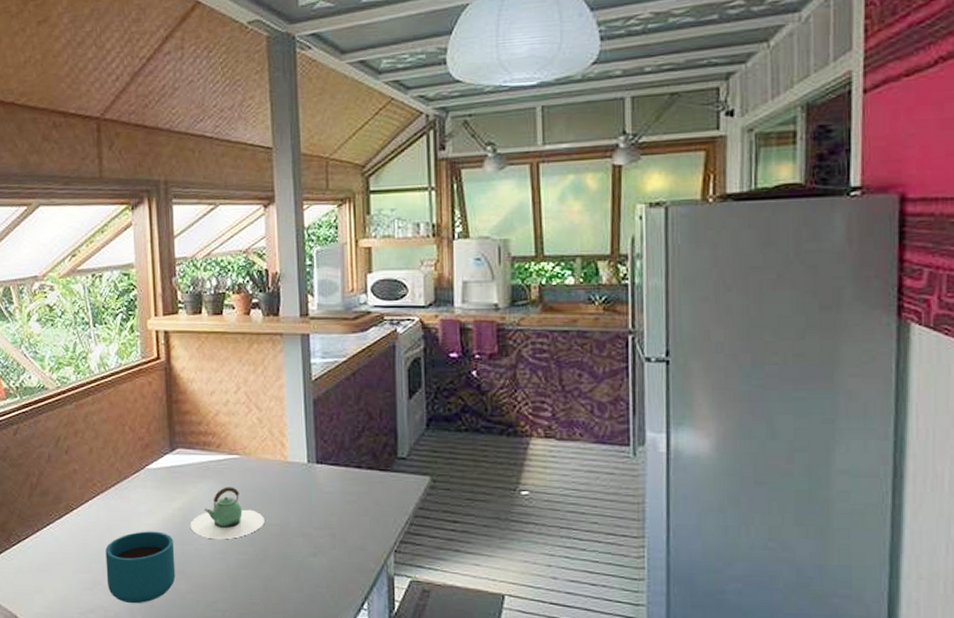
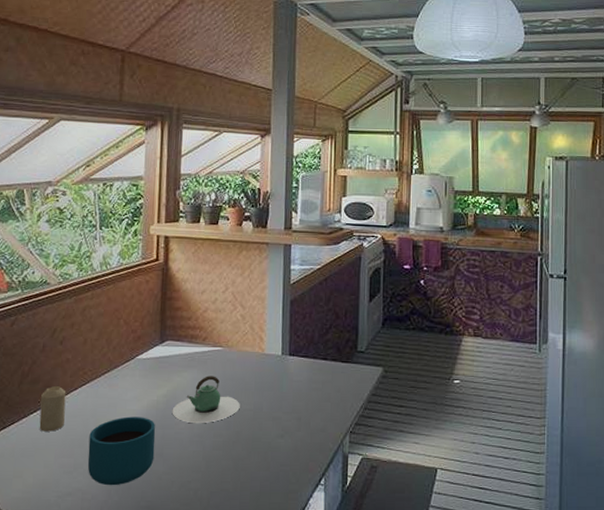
candle: none [51,497,79,546] -> present [39,385,66,432]

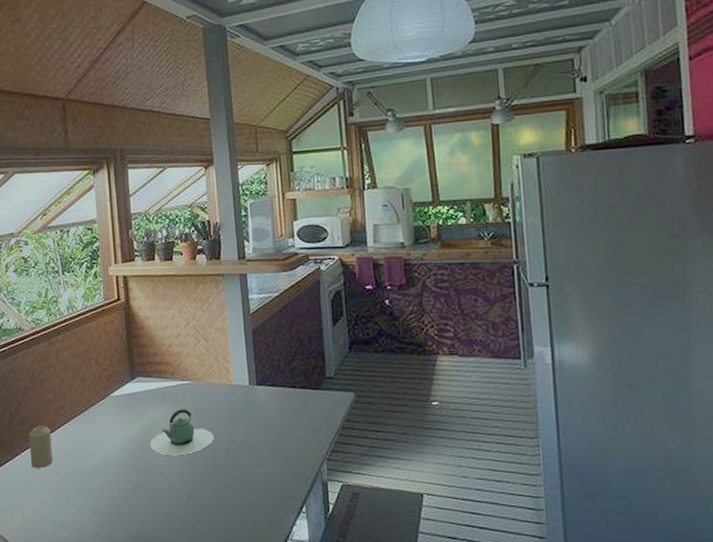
cup: present [87,416,156,486] -> none [76,451,138,517]

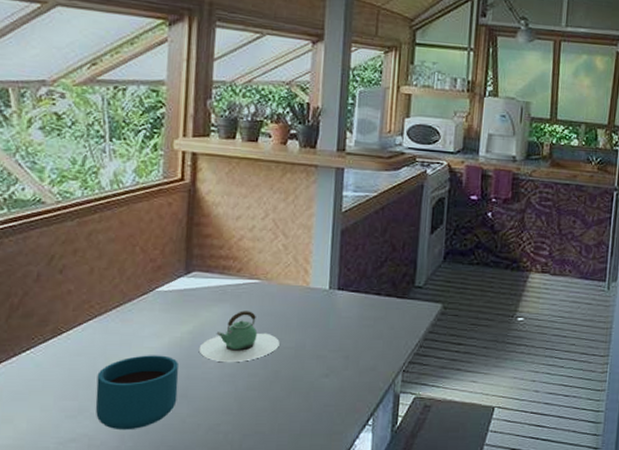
candle: present [28,424,53,468] -> none [33,320,68,372]
cup: none [76,451,138,517] -> present [95,355,179,430]

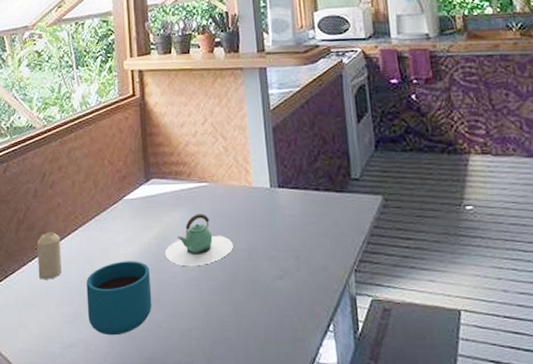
candle: none [33,320,68,372] -> present [36,231,61,279]

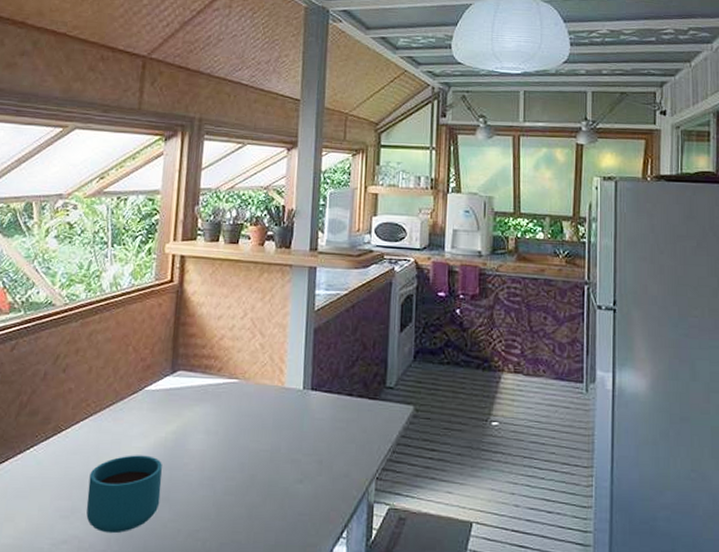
candle: present [36,231,61,279] -> none [35,418,67,470]
teapot: present [164,214,233,267] -> none [181,411,256,465]

